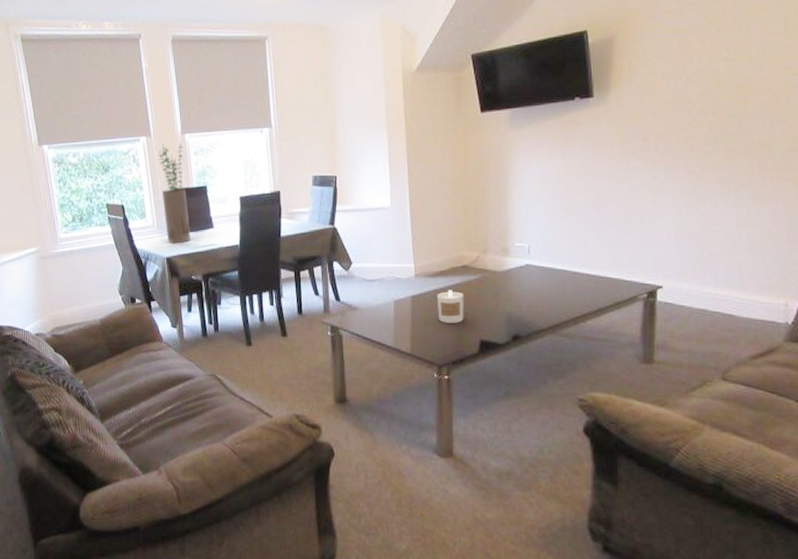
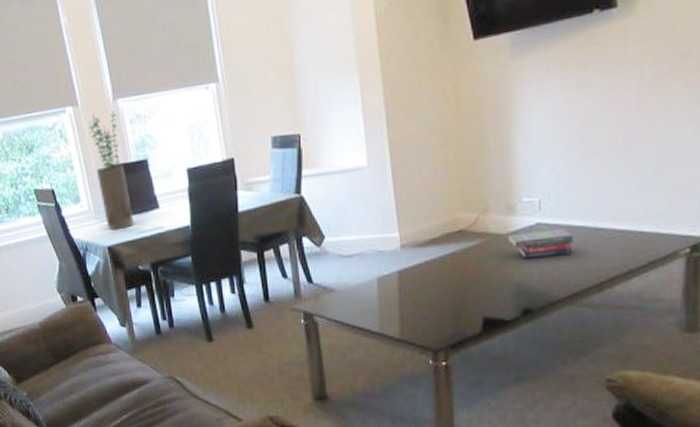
candle: present [436,290,464,323] -> none [428,260,463,300]
books: none [502,270,556,294] -> present [507,228,574,259]

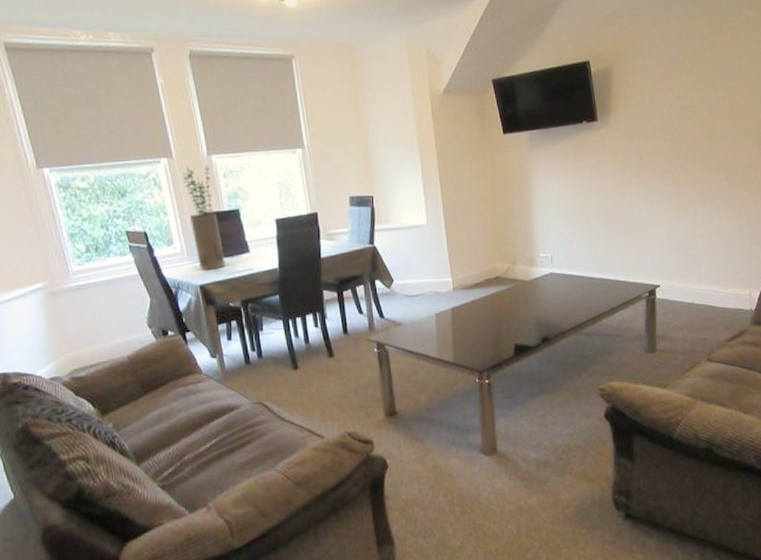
books: present [507,228,574,259] -> none [530,277,575,300]

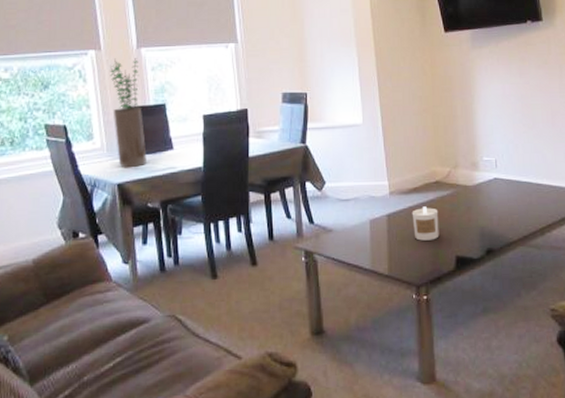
candle: none [474,300,500,332] -> present [411,206,440,241]

